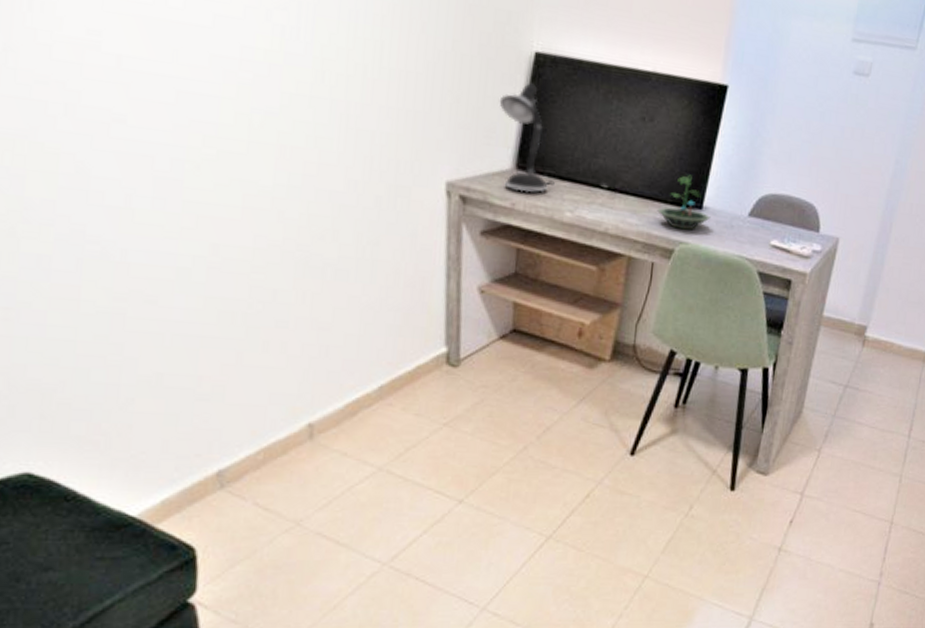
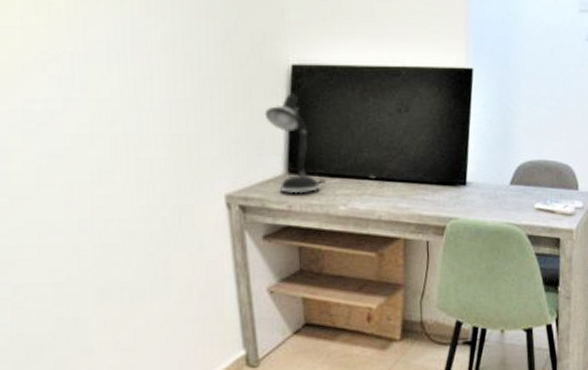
terrarium: present [657,174,711,231] -> none [424,154,475,206]

